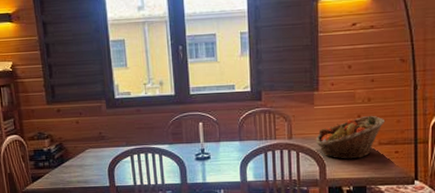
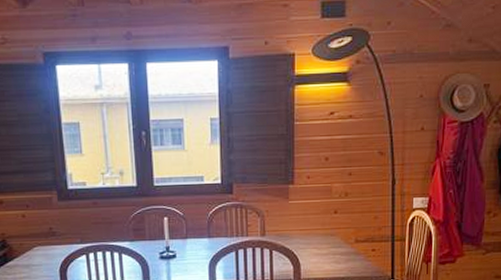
fruit basket: present [315,115,386,160] -> none [289,211,363,259]

